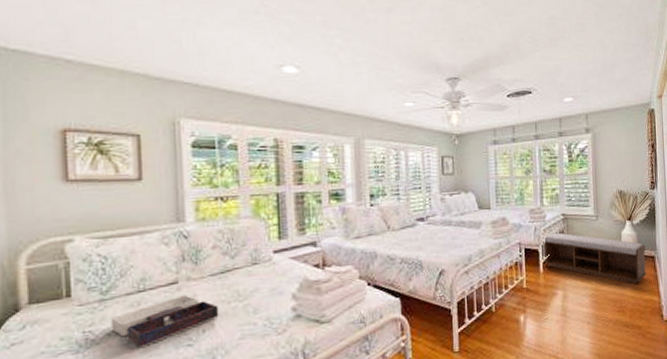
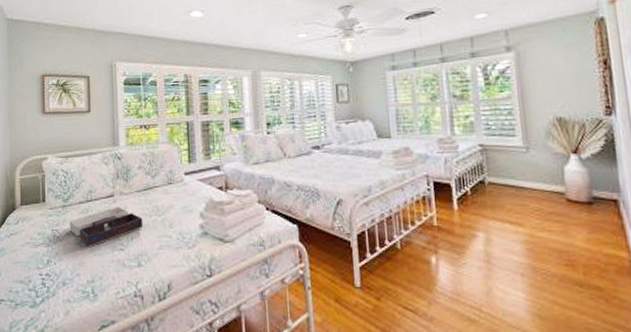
bench: present [544,232,647,285] -> none [457,165,607,233]

